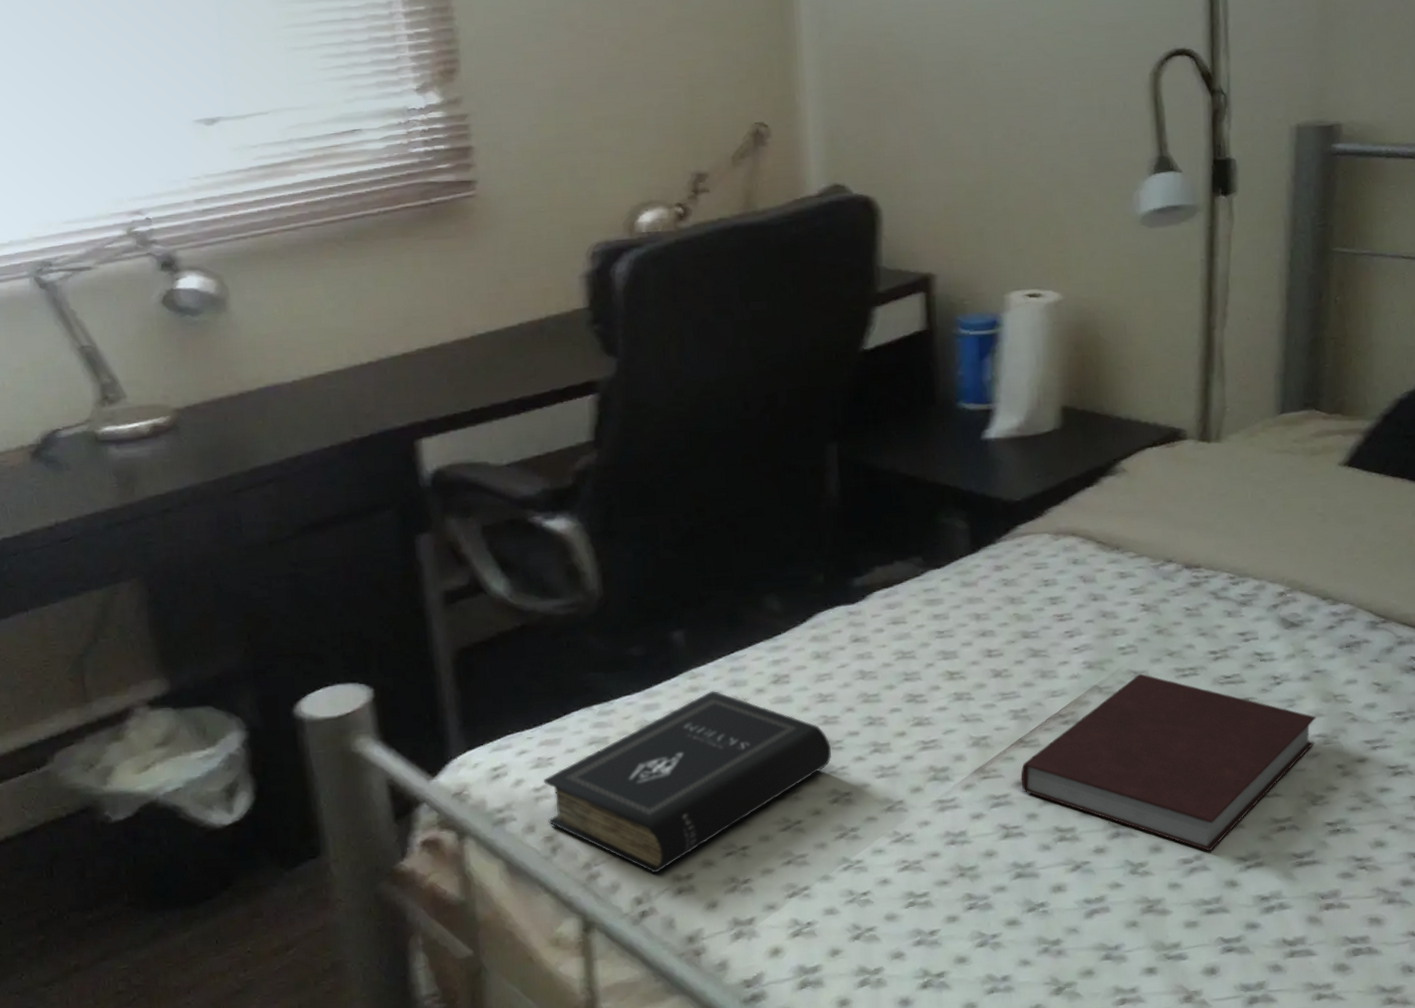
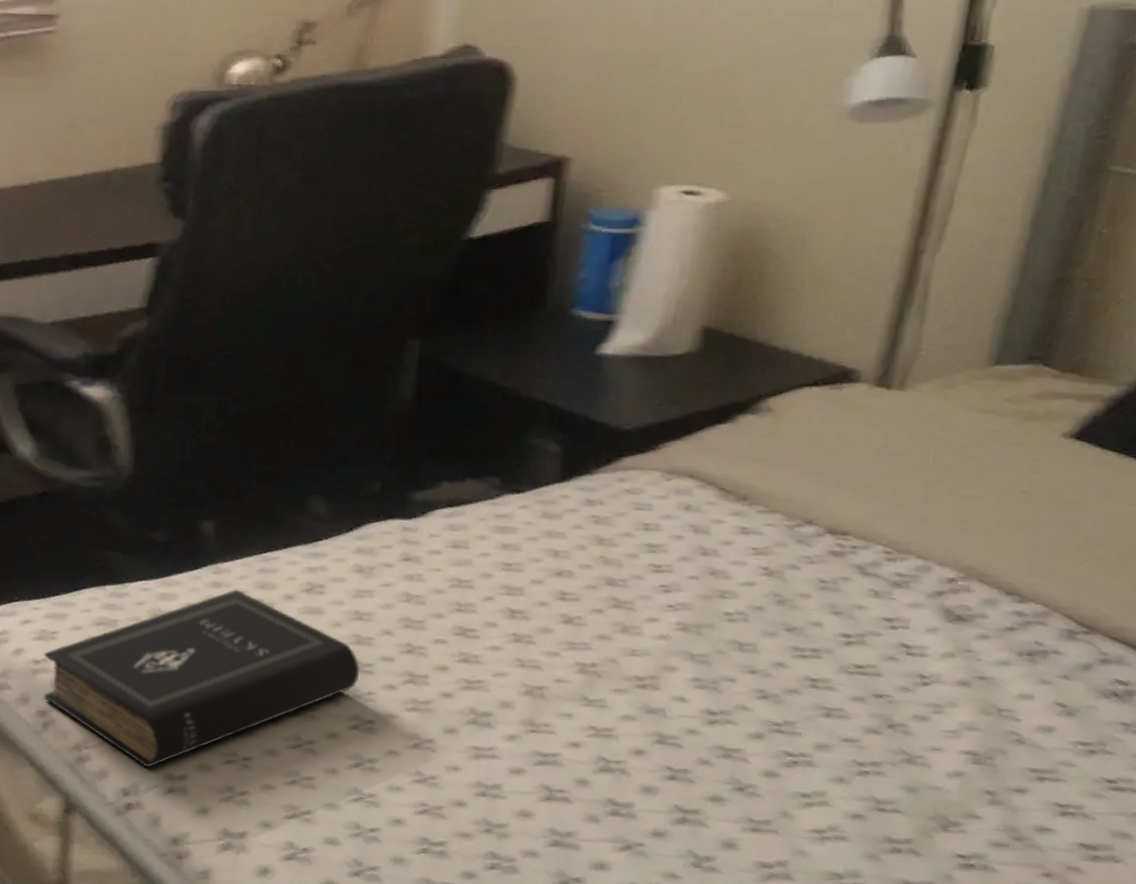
notebook: present [1021,673,1317,852] -> none [576,646,970,860]

